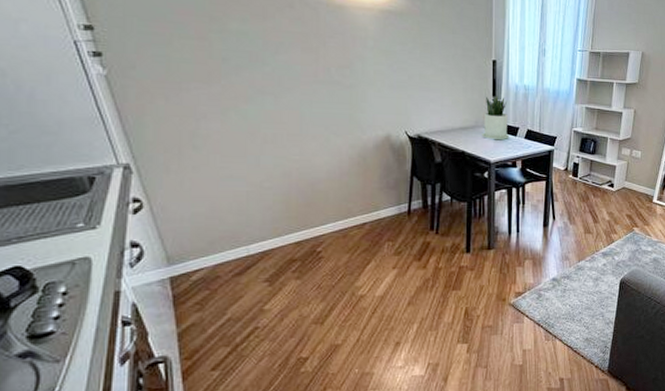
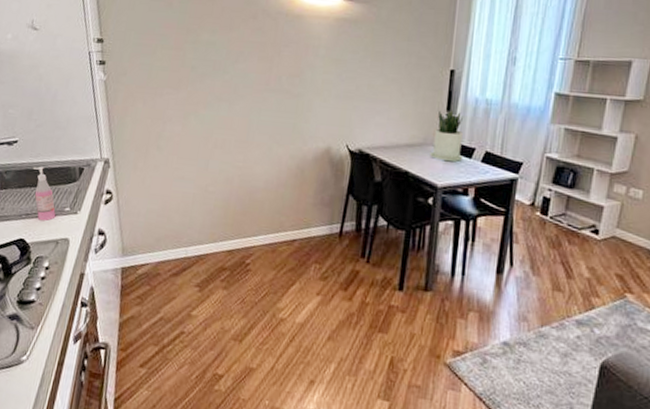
soap dispenser: none [16,179,65,243] -> present [33,166,56,222]

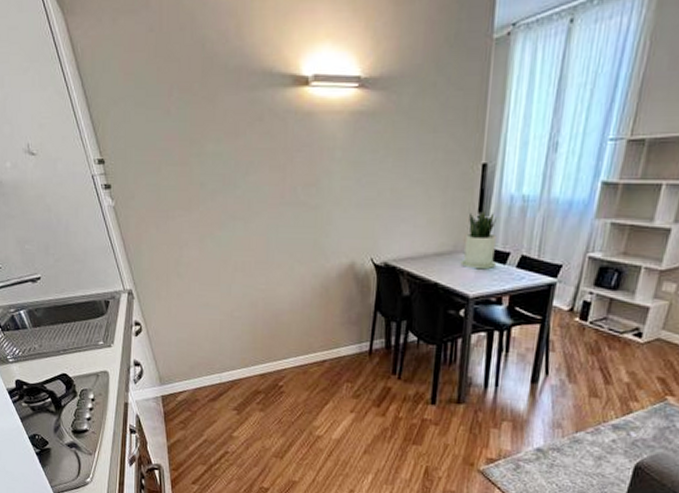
soap dispenser: present [33,166,56,222] -> none [60,301,92,356]

